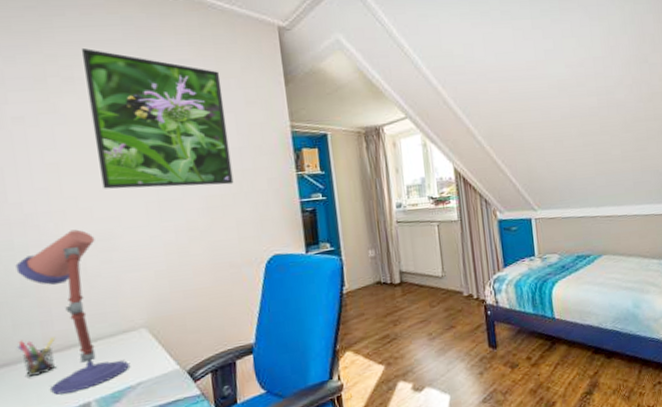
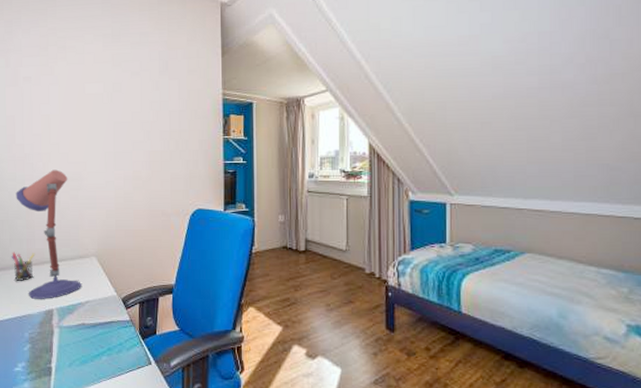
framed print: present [81,47,234,189] -> none [72,22,172,143]

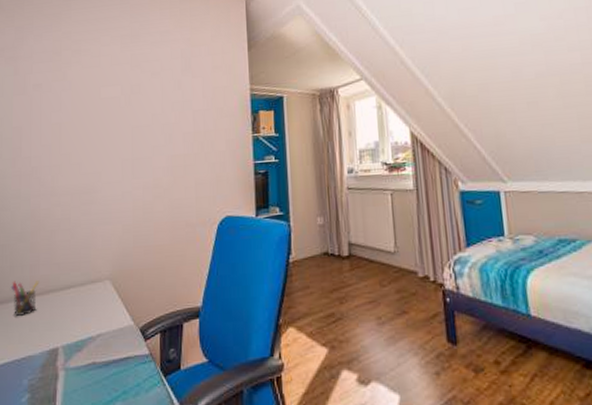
desk lamp: present [16,169,81,299] -> none [19,182,93,337]

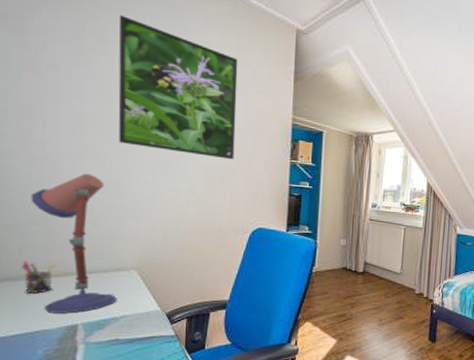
desk lamp: none [19,182,93,337] -> present [31,173,116,314]
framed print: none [88,24,196,147] -> present [118,14,238,160]

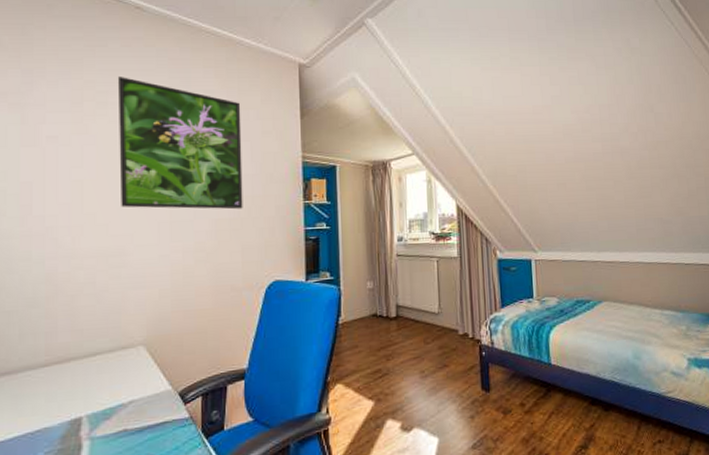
pen holder: present [21,260,56,294] -> none [20,348,58,387]
desk lamp: present [31,173,116,314] -> none [30,244,123,407]

